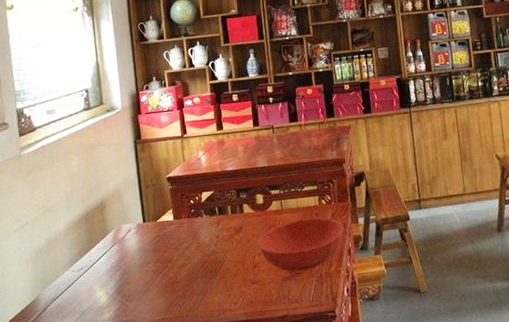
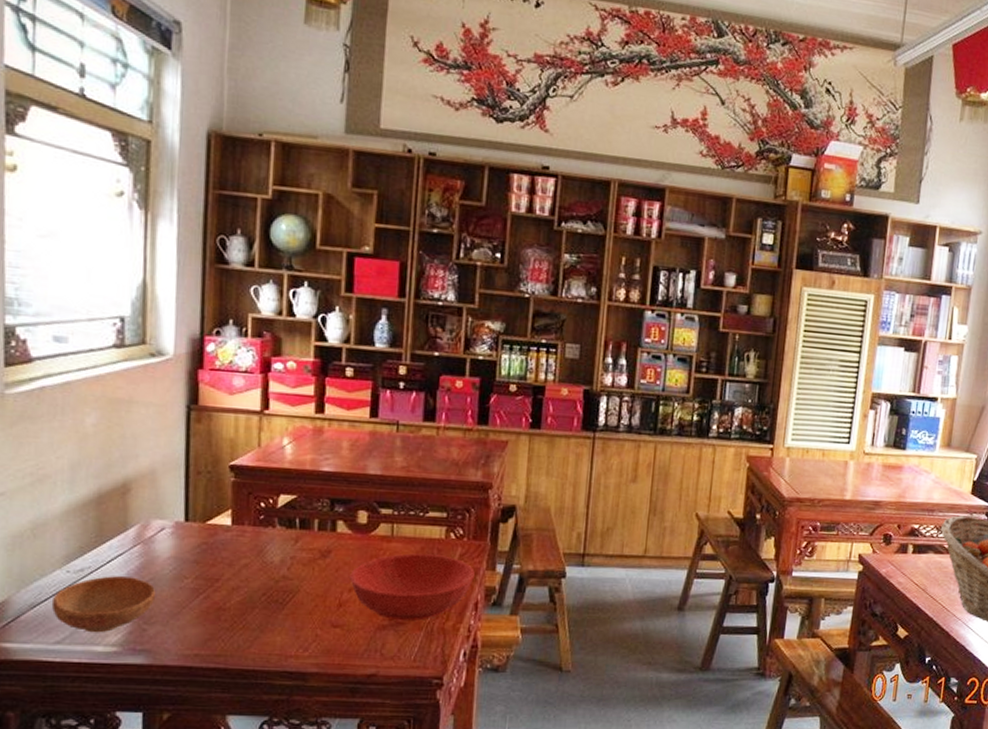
bowl: none [65,268,132,313] -> present [51,576,157,633]

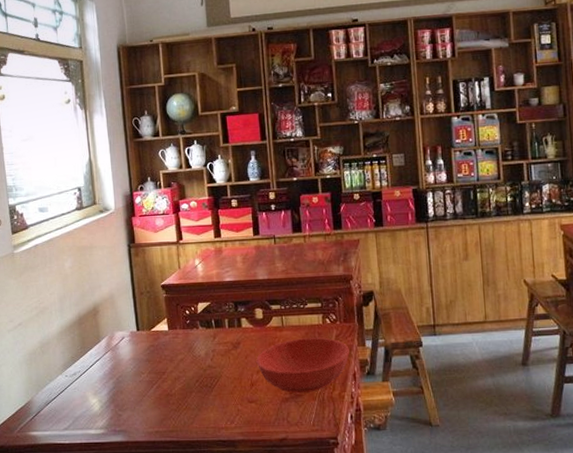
bowl: present [51,576,157,633] -> none [58,376,125,420]

